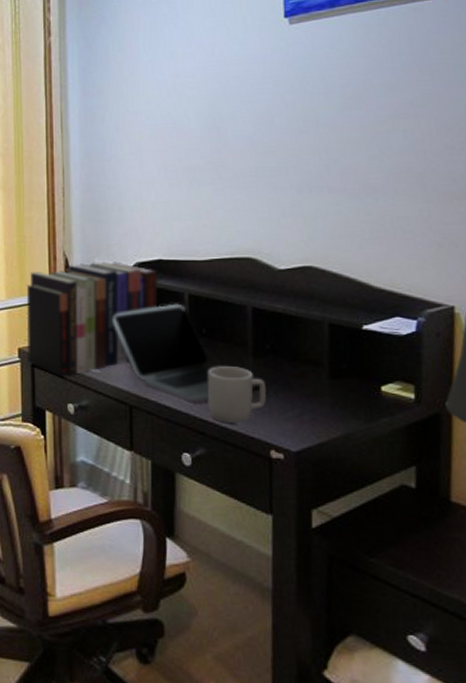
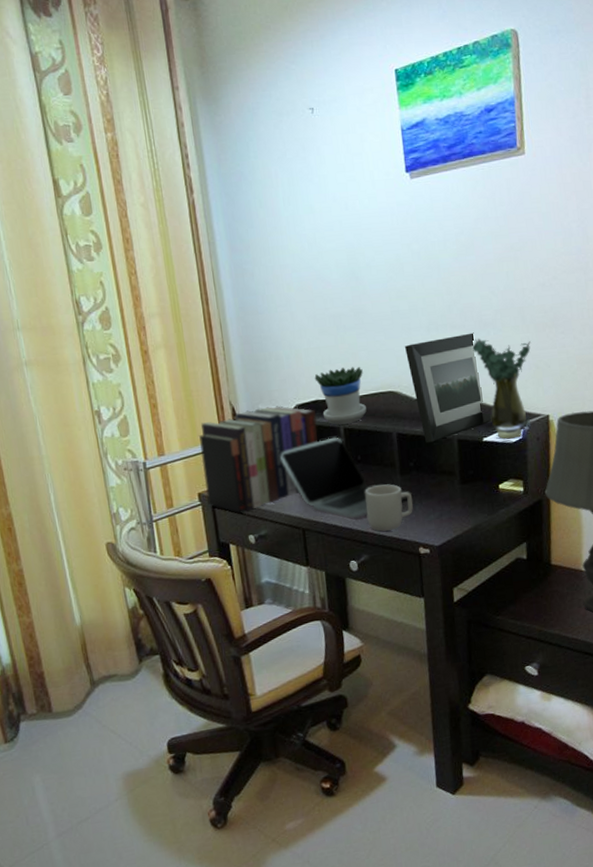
flowerpot: none [160,226,218,290] -> present [314,366,367,425]
picture frame: none [268,198,382,323] -> present [404,332,496,443]
vase: none [354,206,433,330] -> present [472,339,531,439]

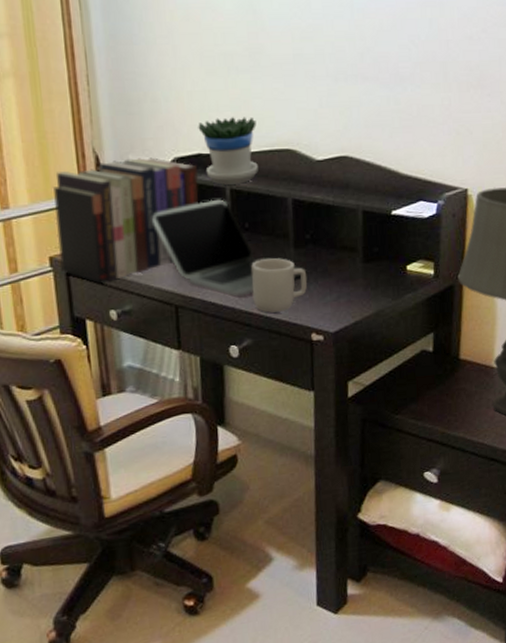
picture frame: present [404,332,496,443] -> none [306,87,409,213]
vase: present [472,339,531,439] -> none [386,95,453,214]

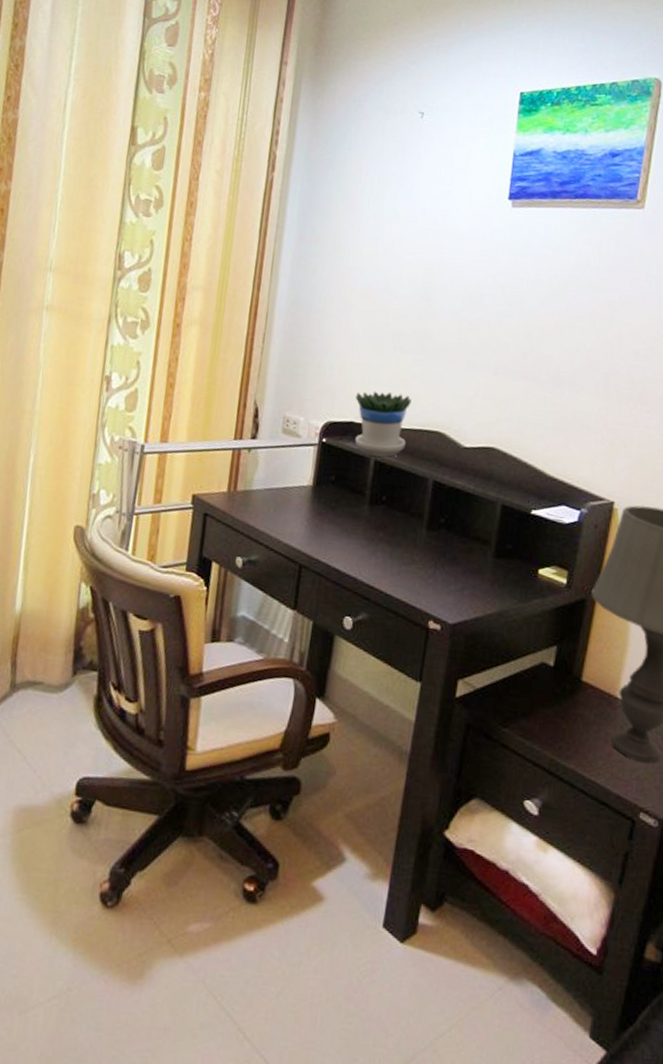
books: present [53,157,199,283] -> none [201,414,348,529]
laptop: present [152,199,307,297] -> none [295,467,436,569]
mug: present [251,258,307,313] -> none [376,534,435,592]

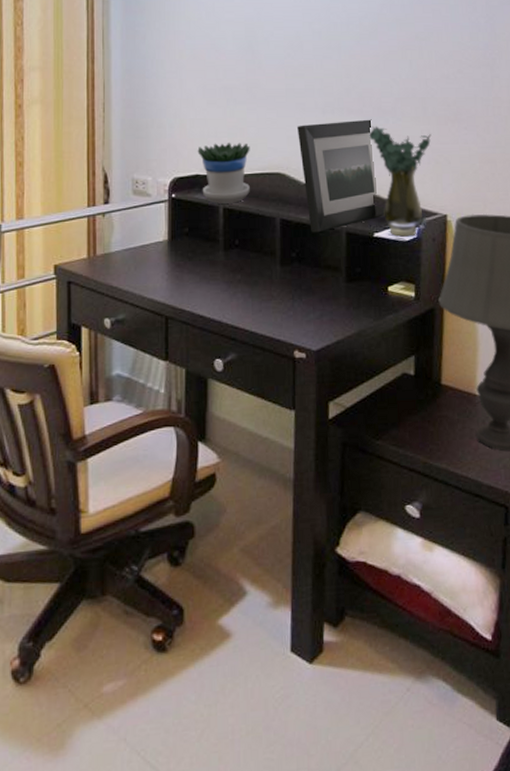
picture frame: none [463,384,559,501] -> present [296,119,391,233]
vase: none [541,396,610,520] -> present [369,126,432,237]

